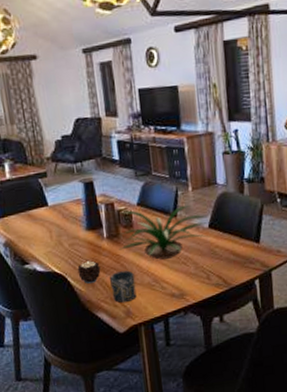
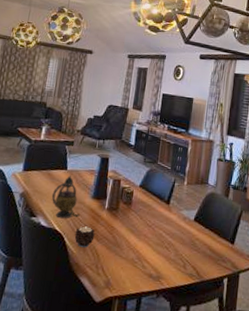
teapot: none [39,210,78,260] -> present [51,175,80,219]
cup: present [109,270,137,303] -> none [98,242,122,273]
plant: present [119,205,210,260] -> none [114,189,195,241]

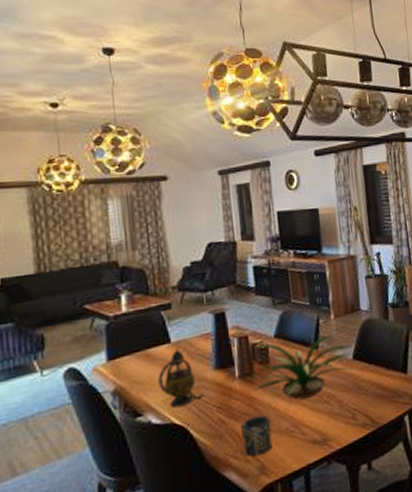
candle: present [74,226,95,247] -> none [202,406,231,436]
cup: none [98,242,122,273] -> present [241,415,273,457]
plant: none [114,189,195,241] -> present [252,335,354,400]

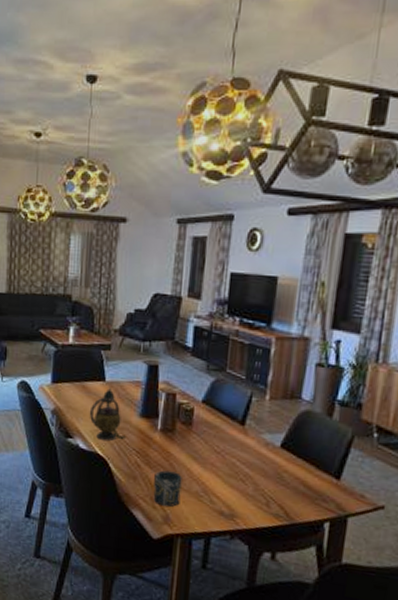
plant: present [252,335,354,400] -> none [171,405,282,471]

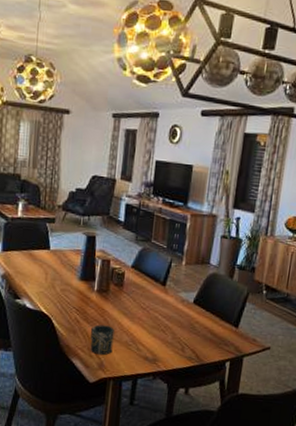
teapot: present [89,387,126,442] -> none [35,255,67,301]

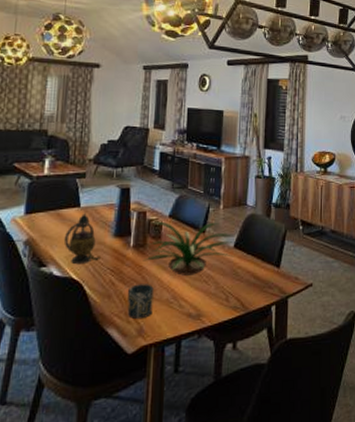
teapot: none [35,255,67,301] -> present [63,212,100,265]
plant: none [105,270,195,324] -> present [143,221,234,276]

